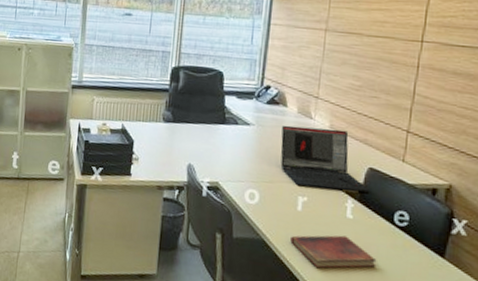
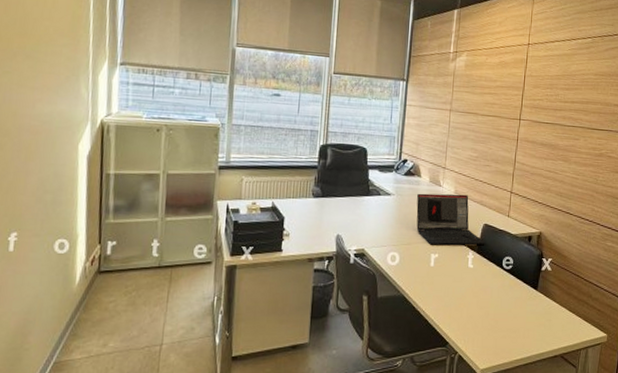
diary: present [290,235,377,269] -> none [425,283,491,314]

